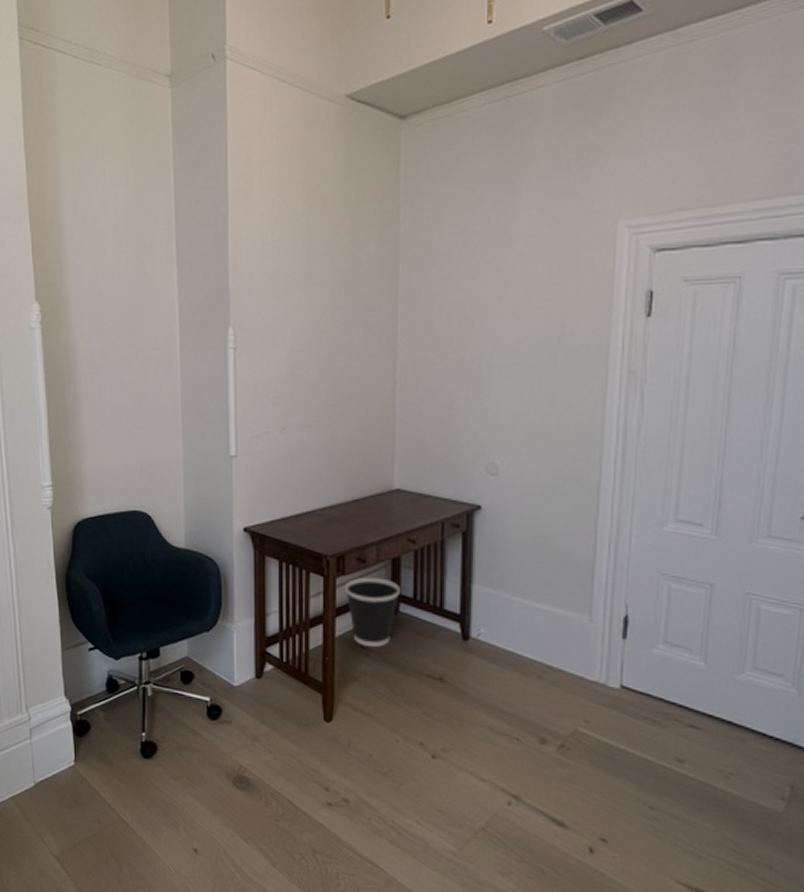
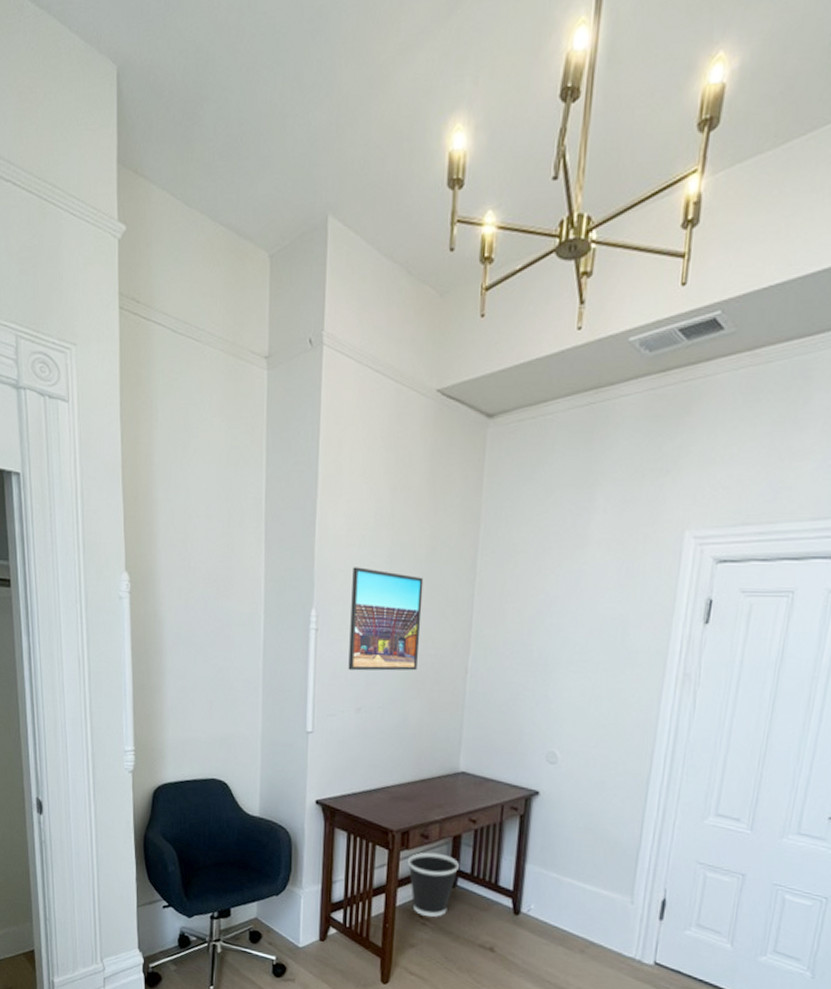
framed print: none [269,281,344,389] -> present [348,567,424,671]

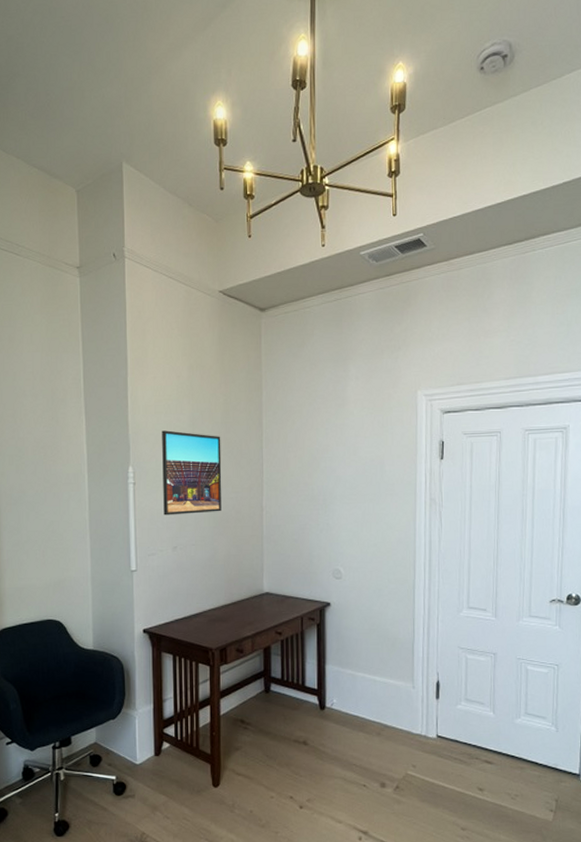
wastebasket: present [408,852,459,917] -> none [227,664,271,721]

